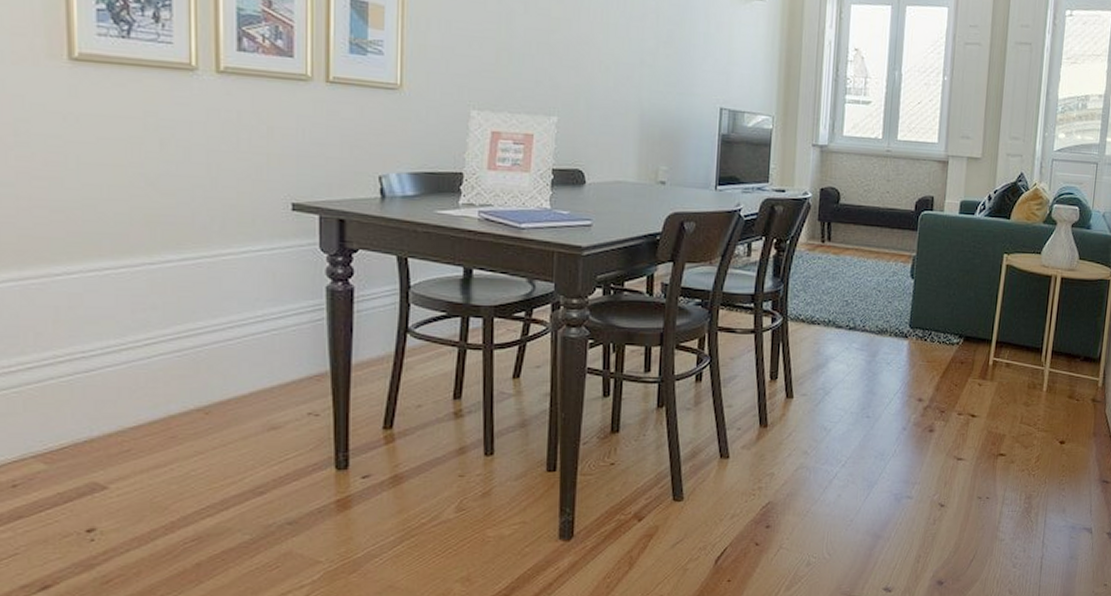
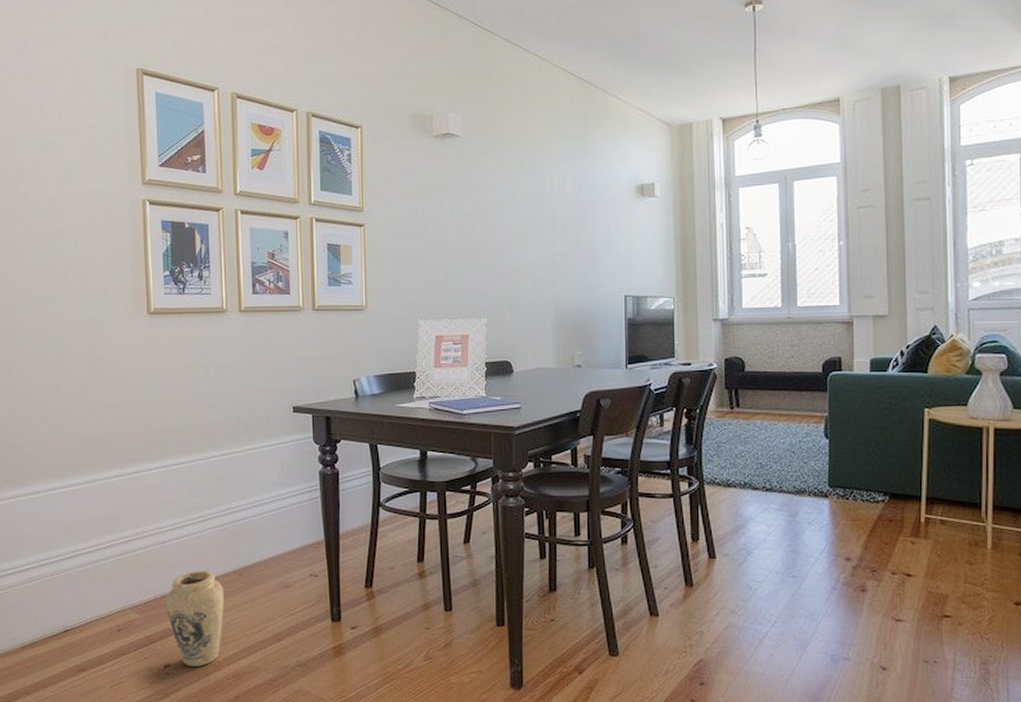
vase: none [91,408,183,531] -> present [166,571,225,668]

